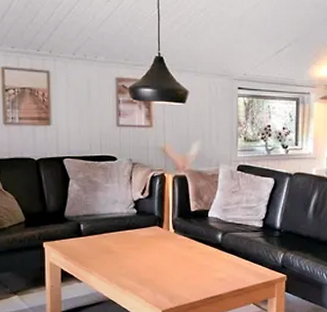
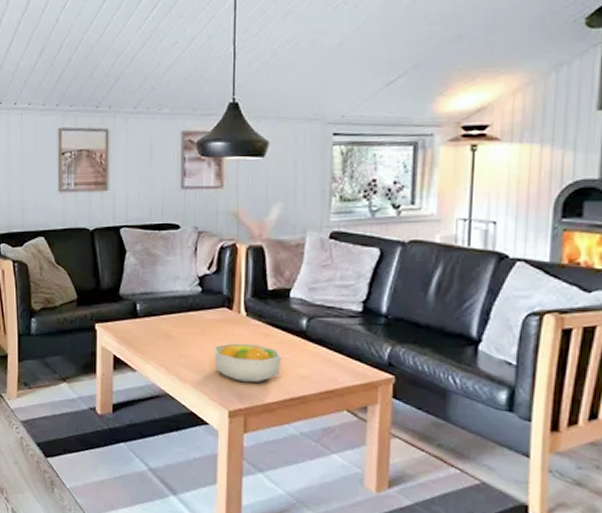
fruit bowl: none [149,255,203,286] -> present [214,343,282,382]

